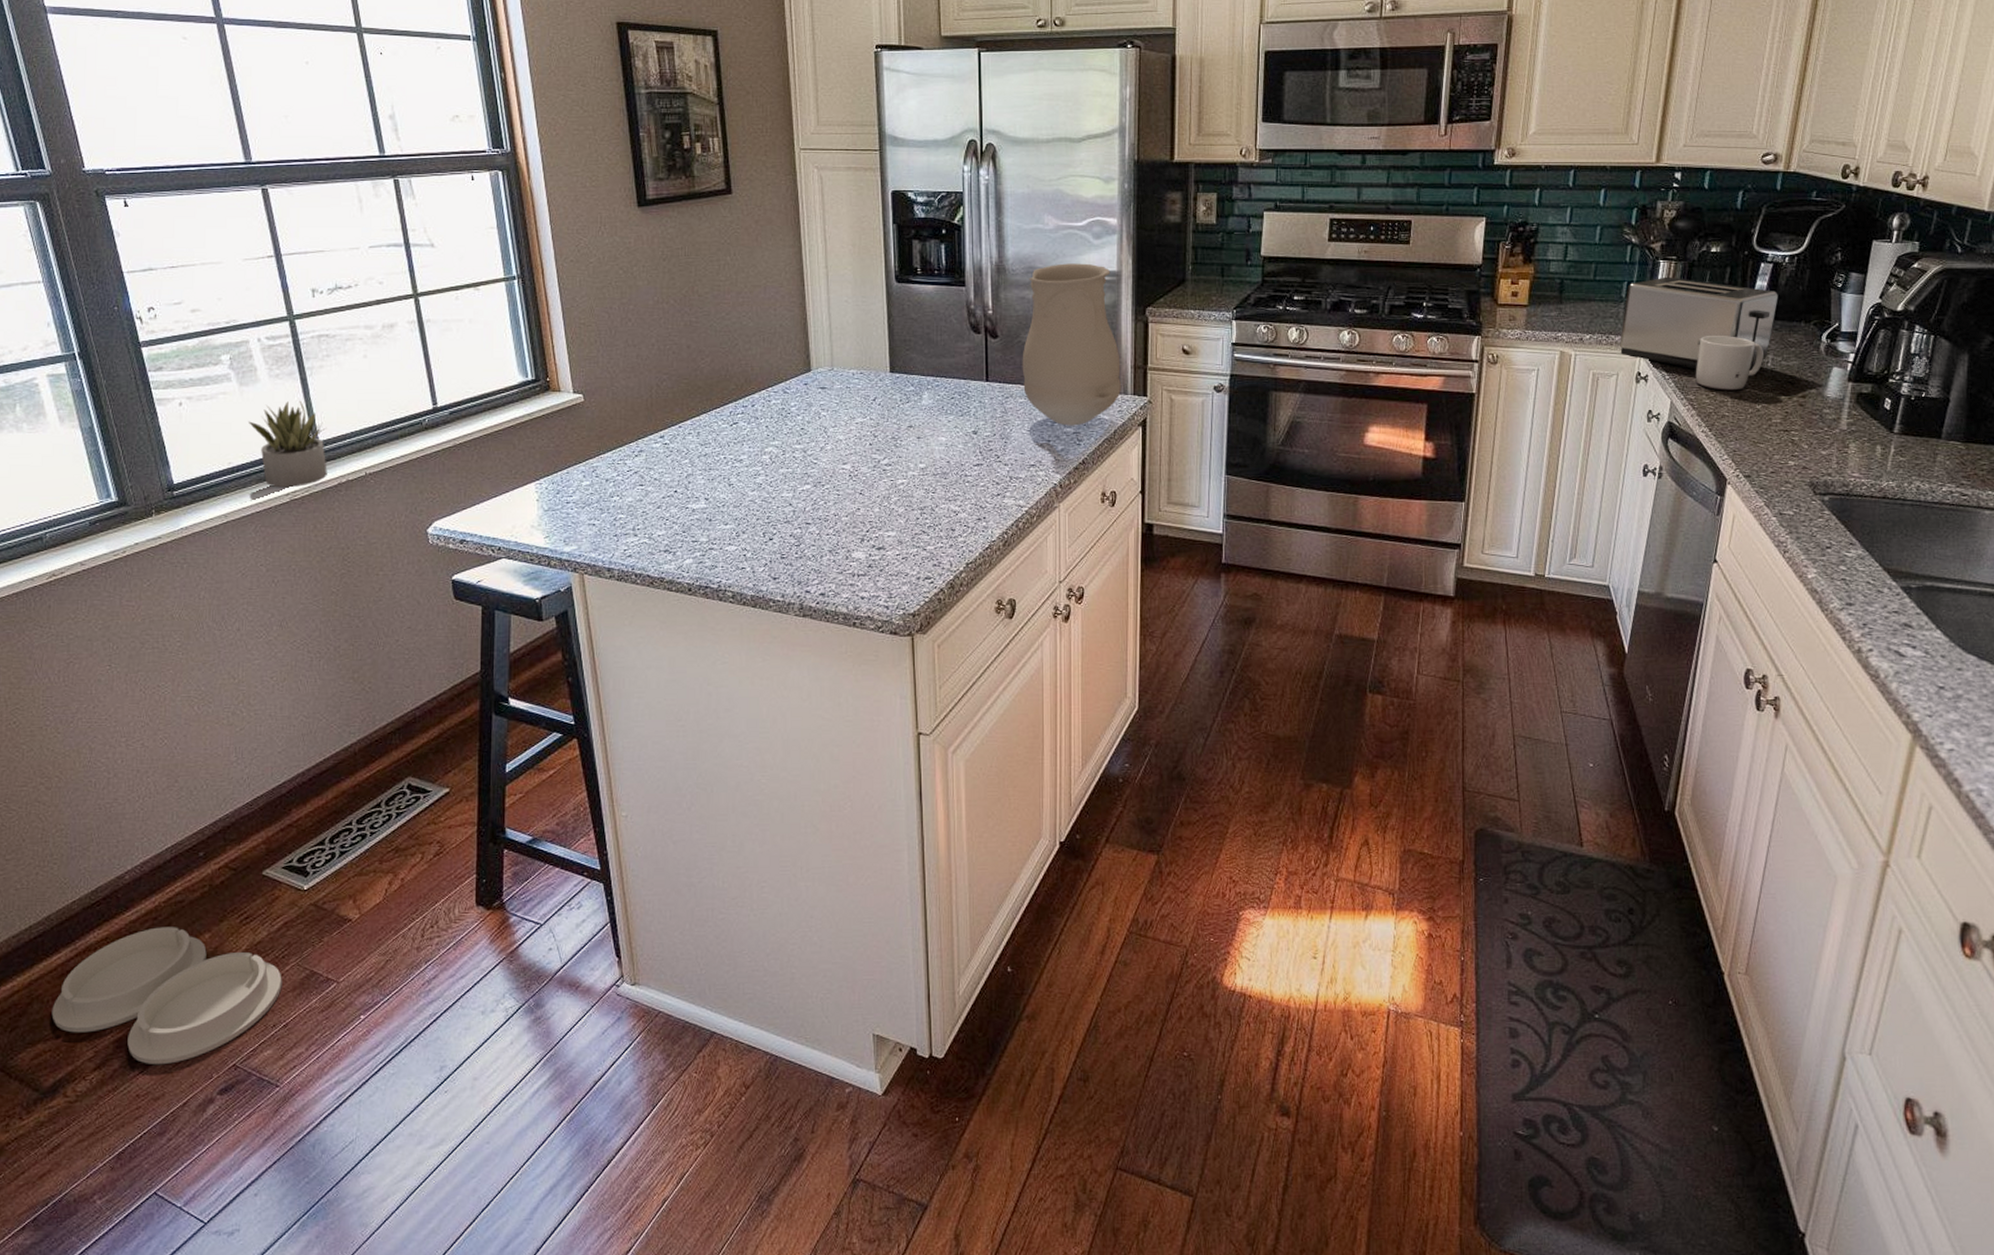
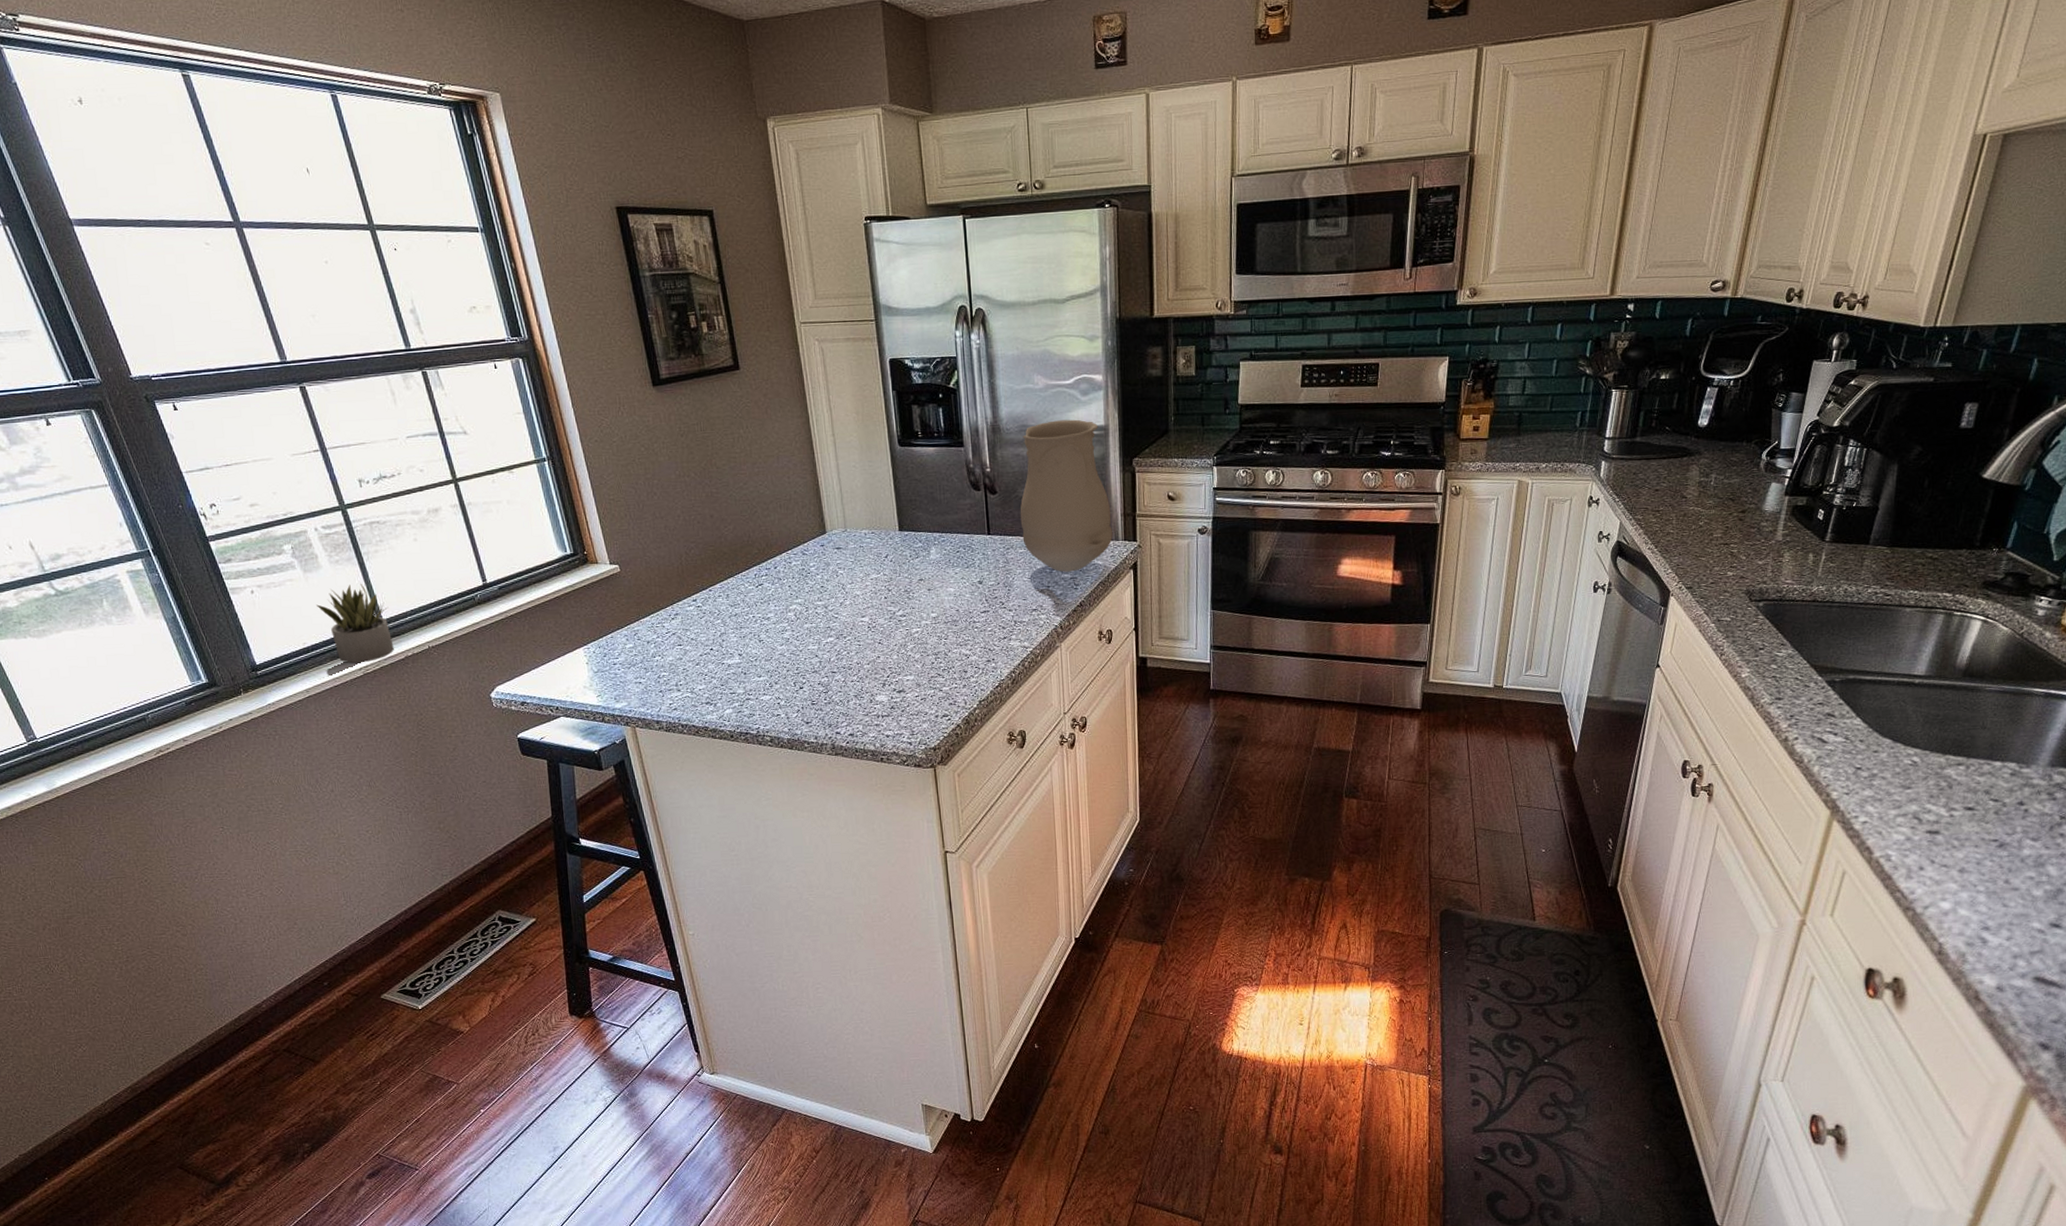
pet bowl: present [51,927,282,1064] -> none [215,1045,411,1157]
toaster: present [1620,276,1778,370] -> none [1574,405,1723,492]
mug: present [1695,336,1764,391] -> none [1643,458,1707,510]

